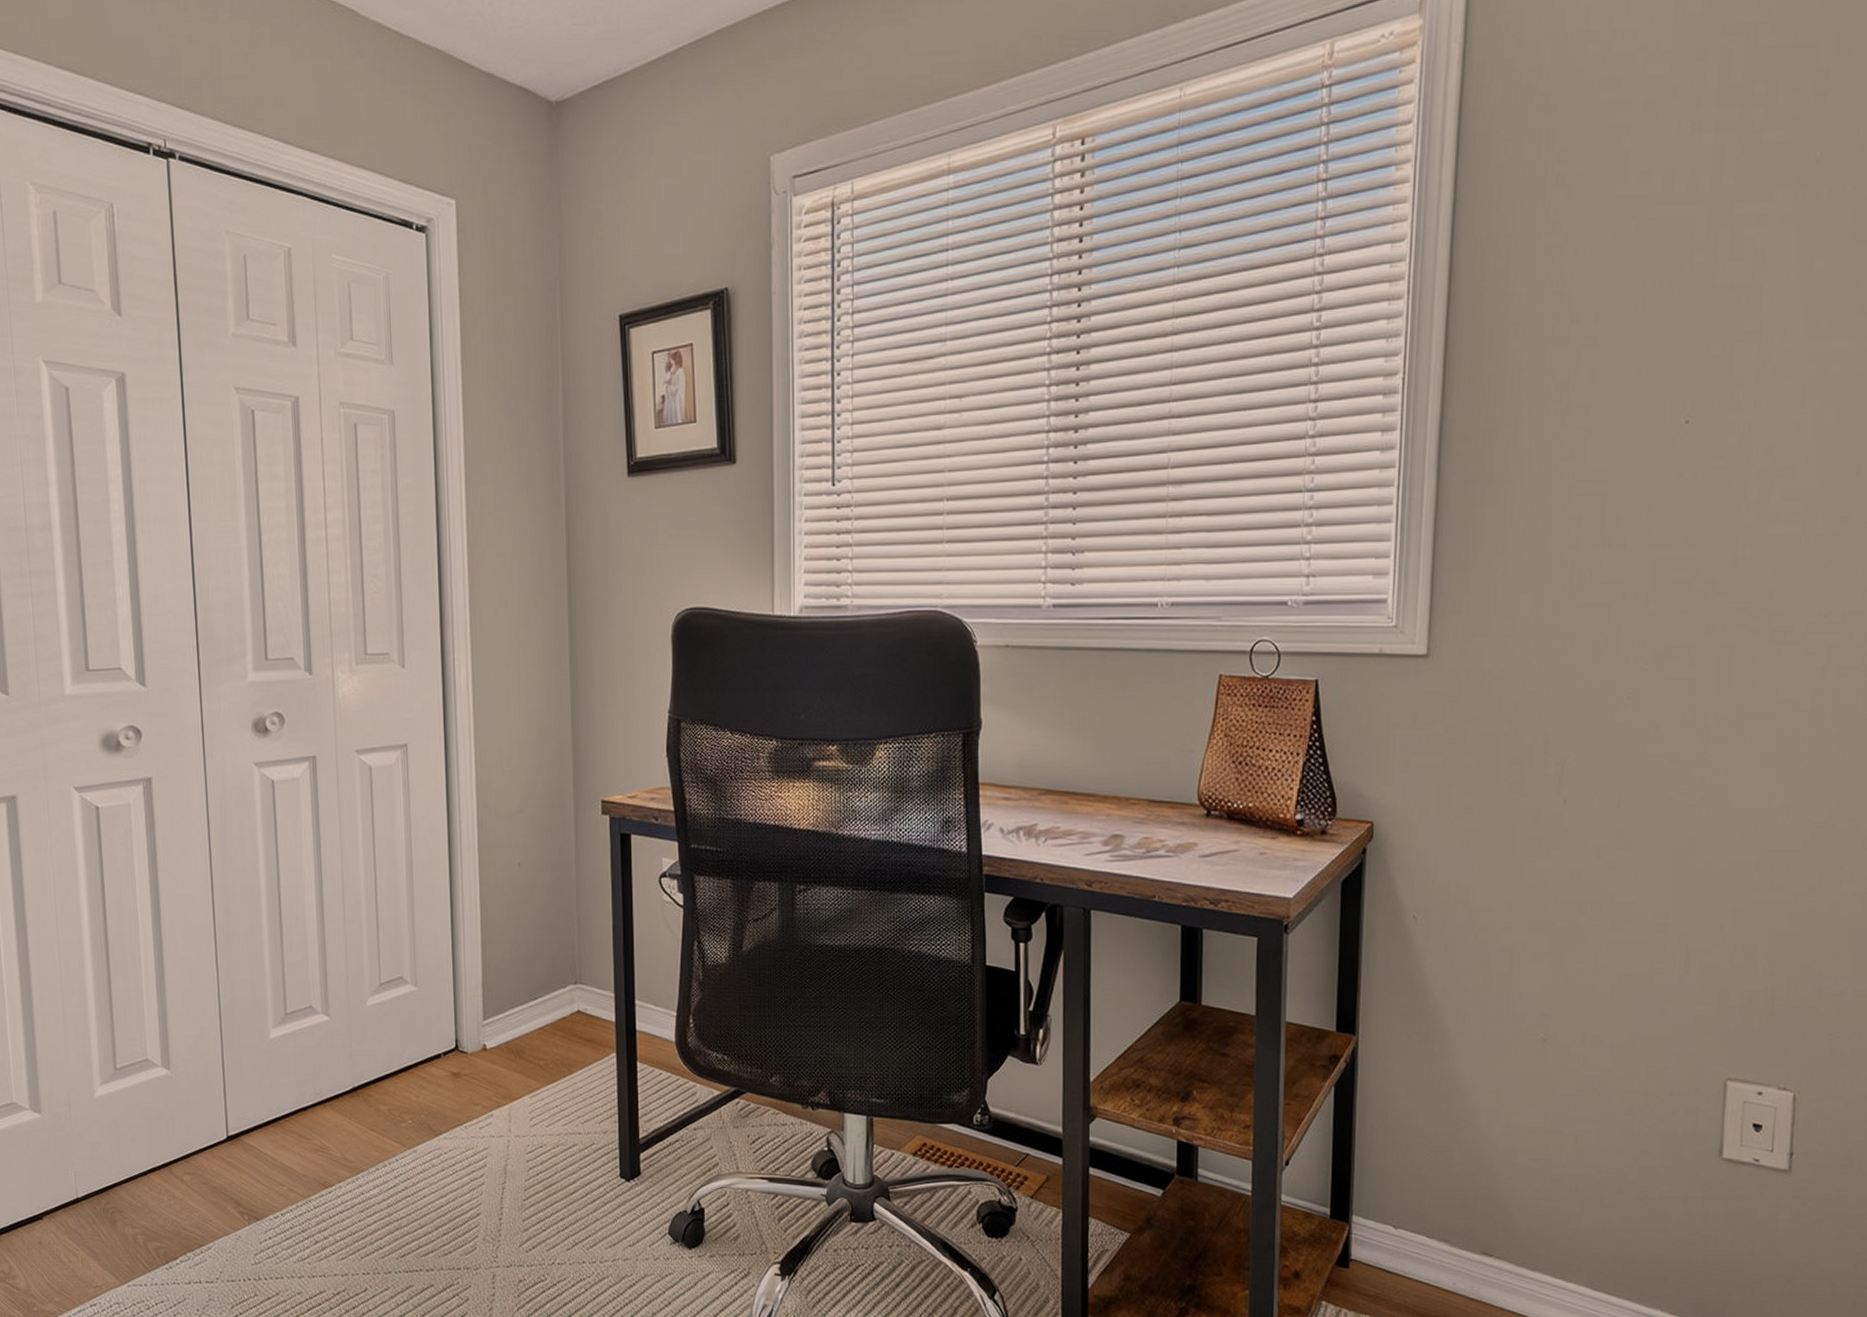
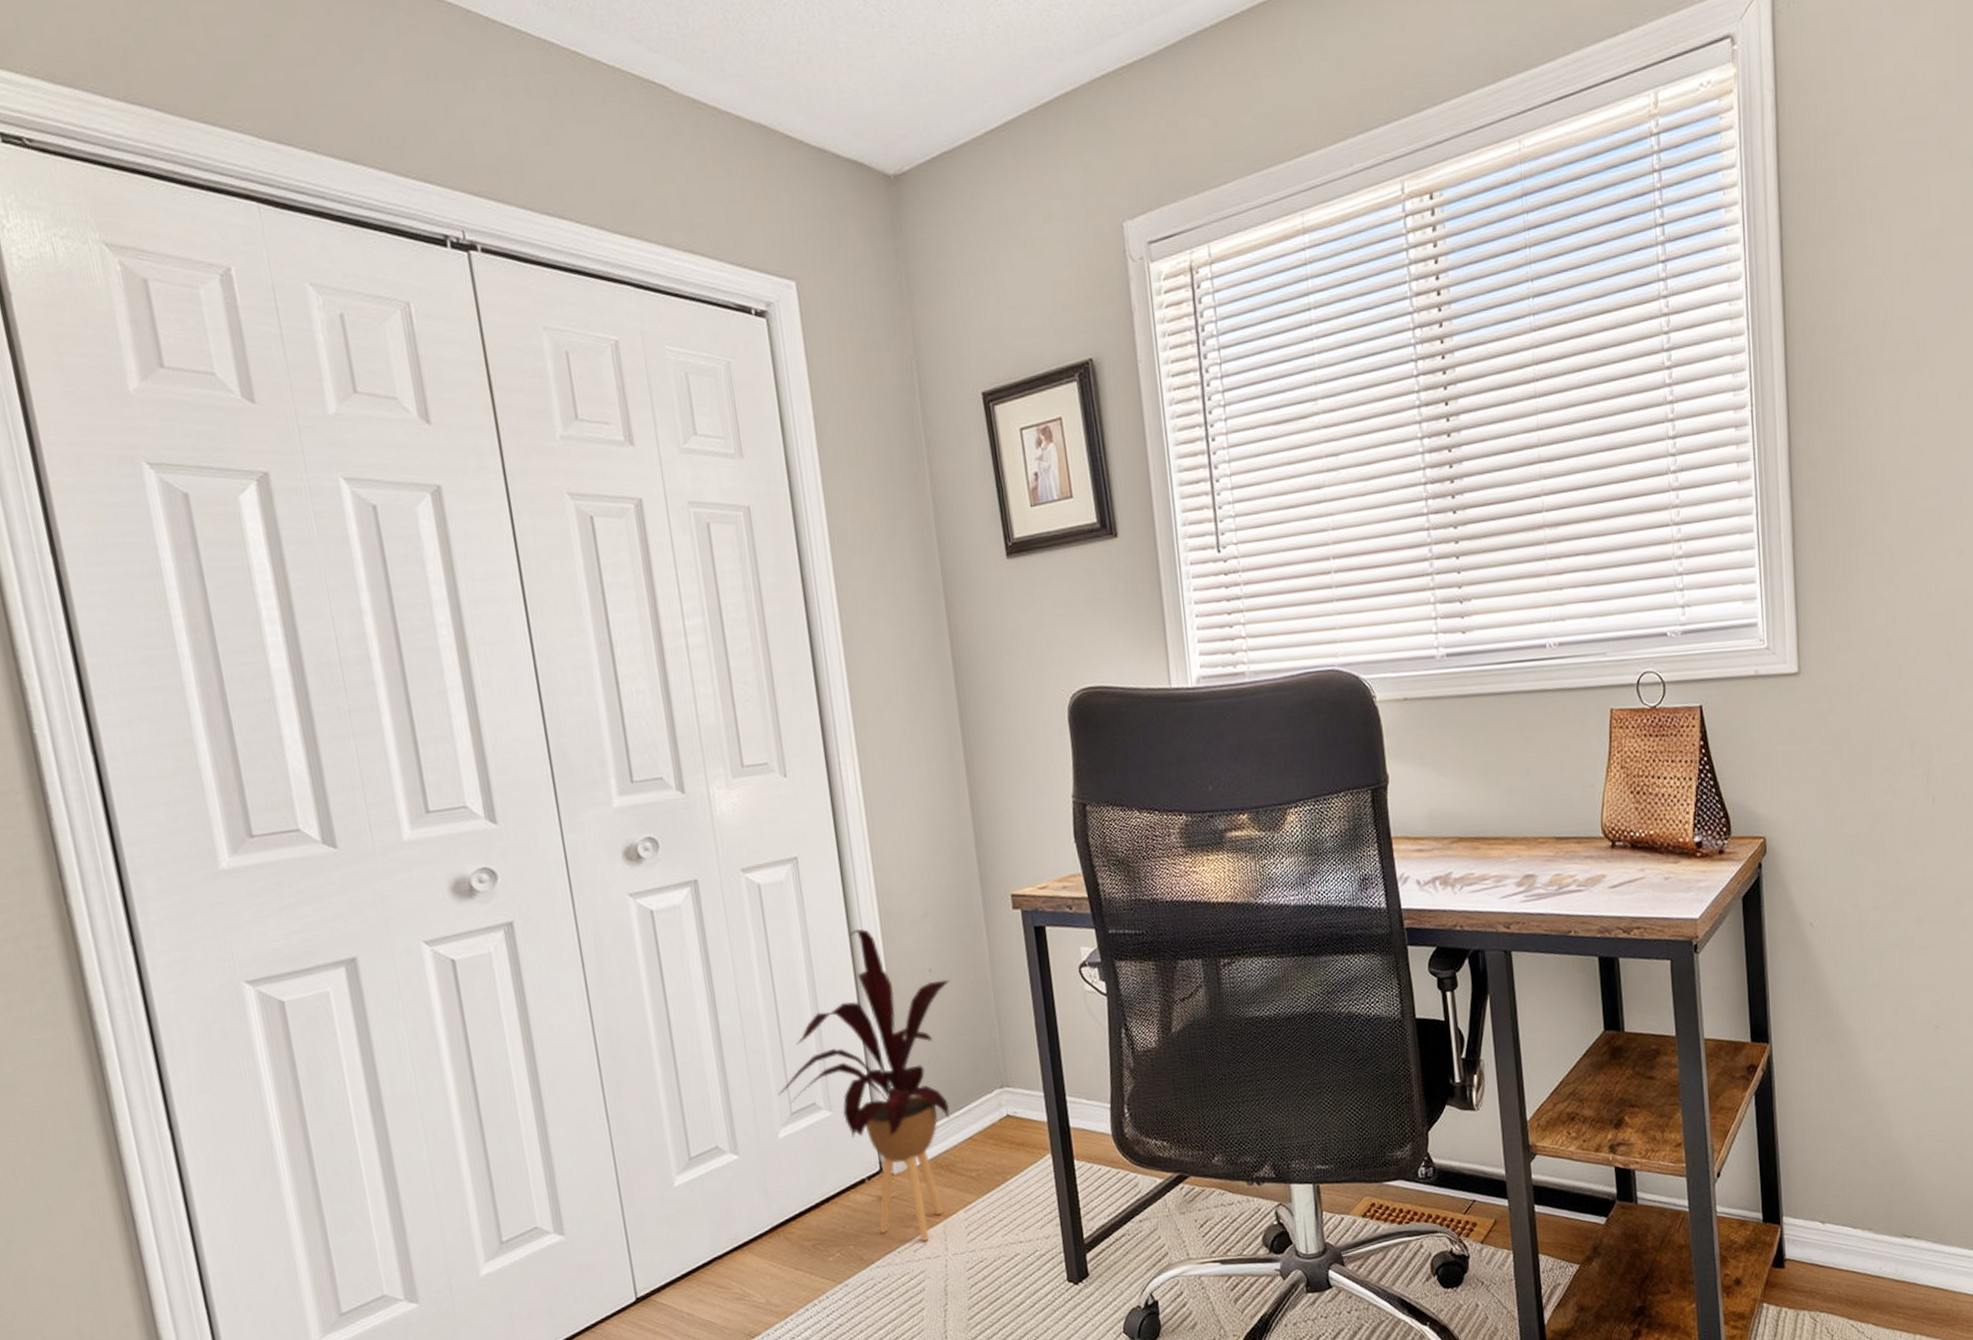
house plant: none [370,817,537,1121] -> present [778,929,951,1242]

